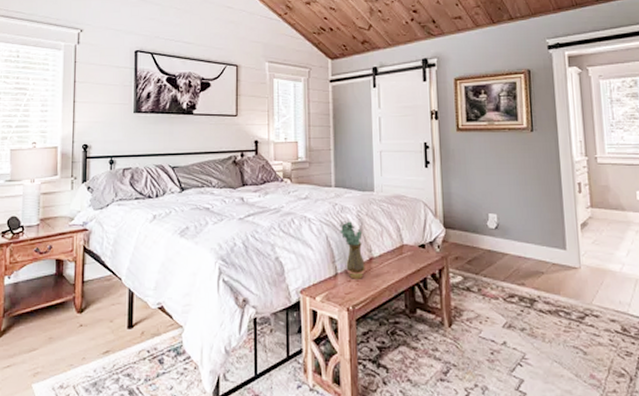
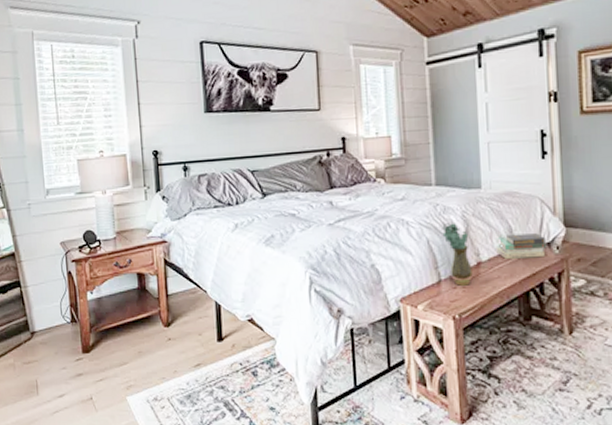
books: none [386,233,430,255] -> present [496,233,547,259]

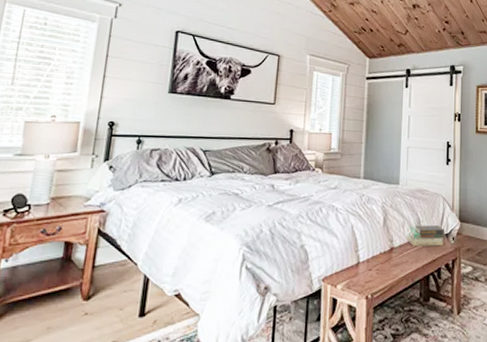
vase: present [442,221,473,286] -> none [365,210,386,268]

